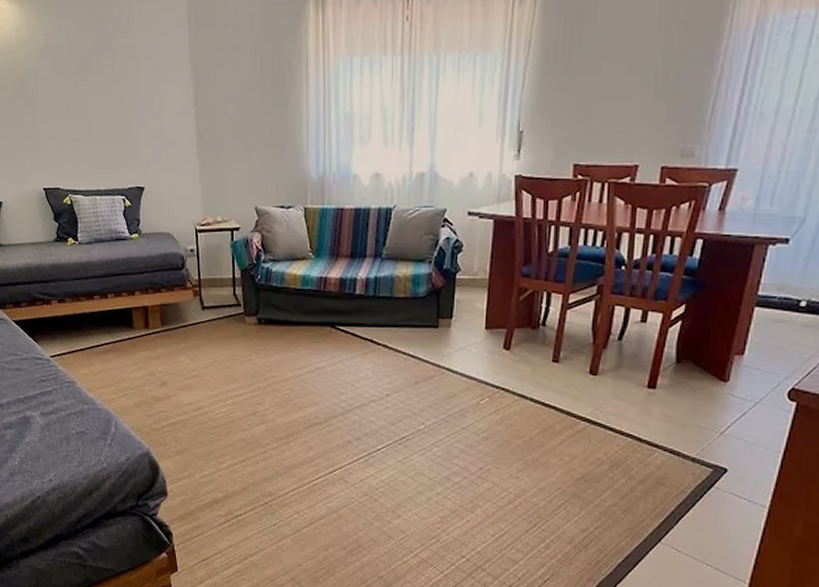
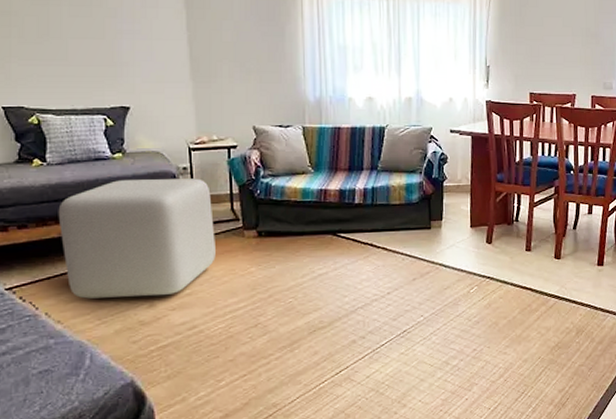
pouf: none [88,260,219,375] -> present [58,178,216,299]

